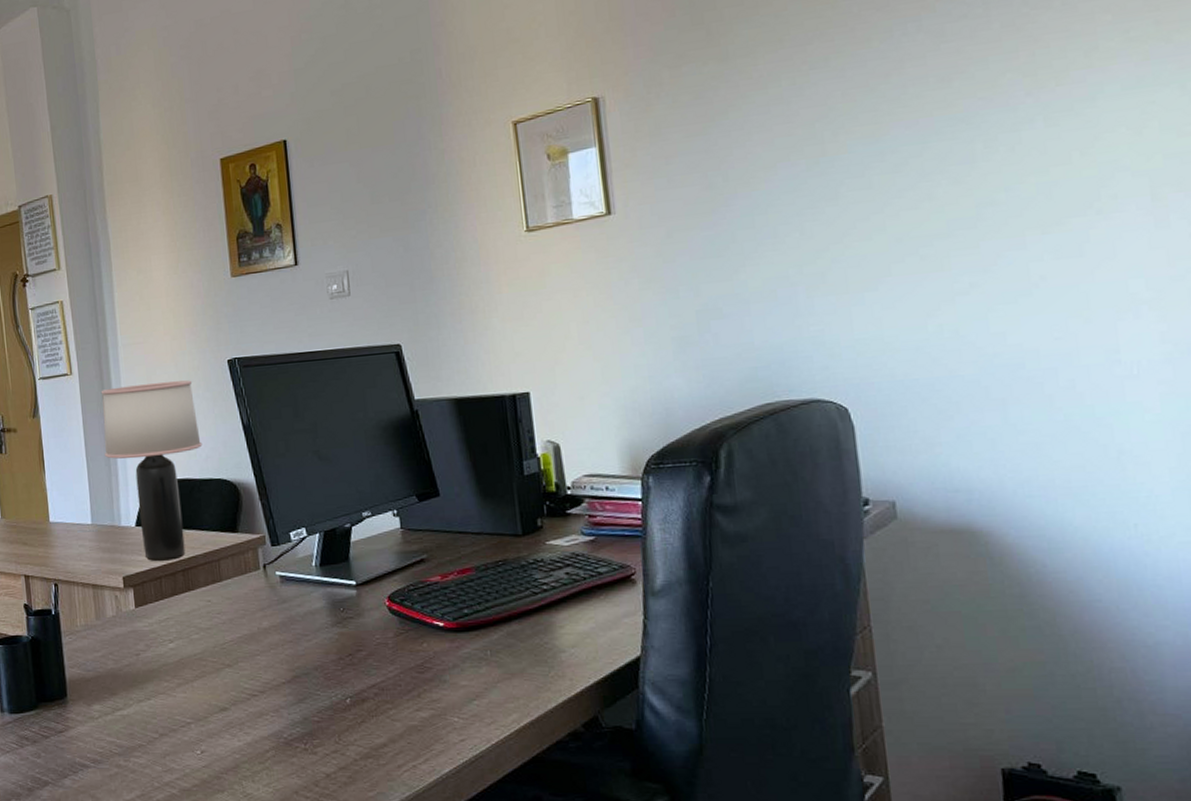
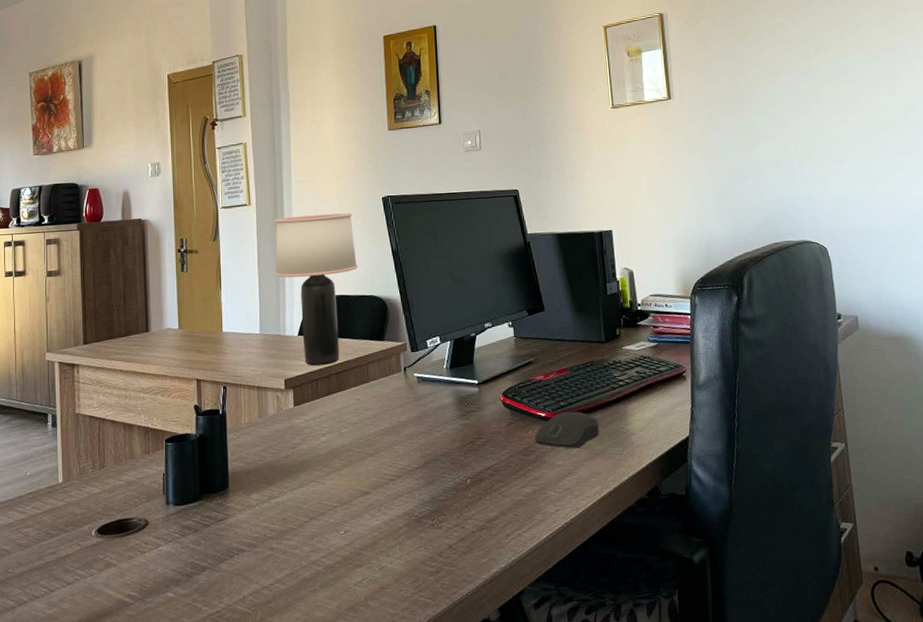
computer mouse: none [431,621,516,667] -> present [535,411,599,449]

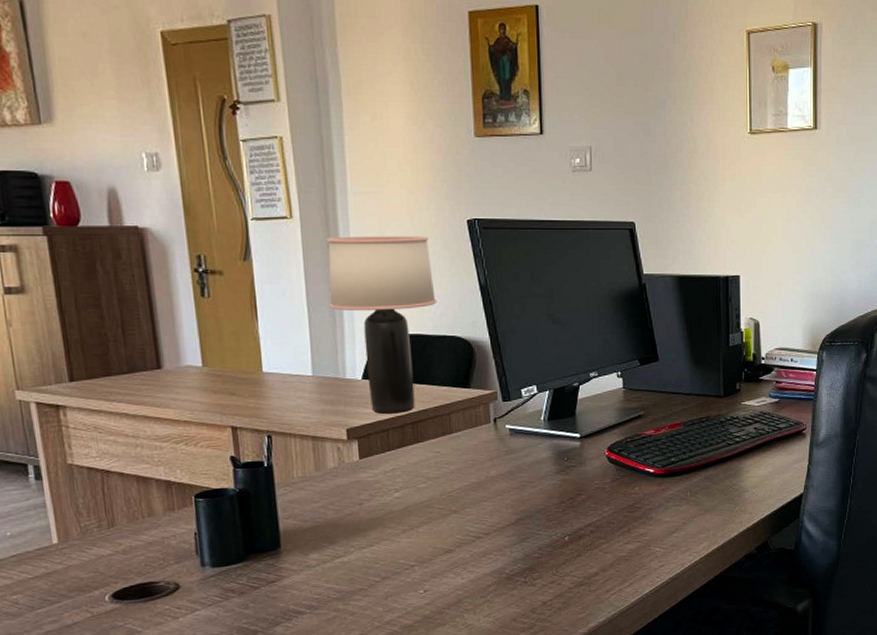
computer mouse: present [535,411,599,449] -> none [642,467,711,505]

